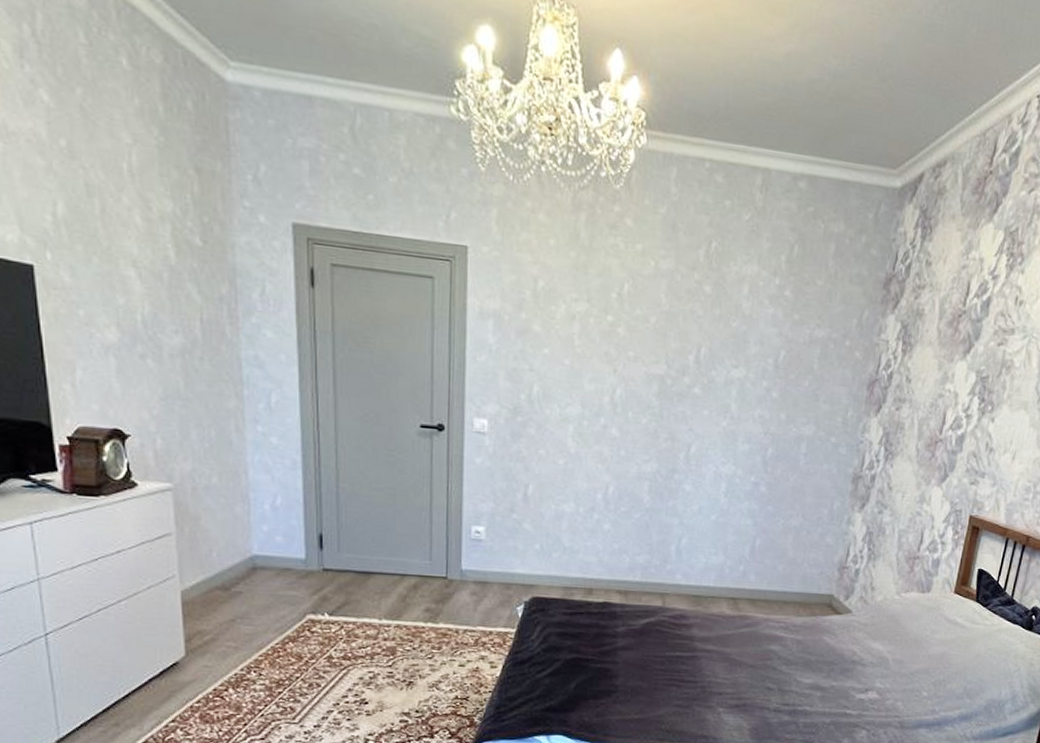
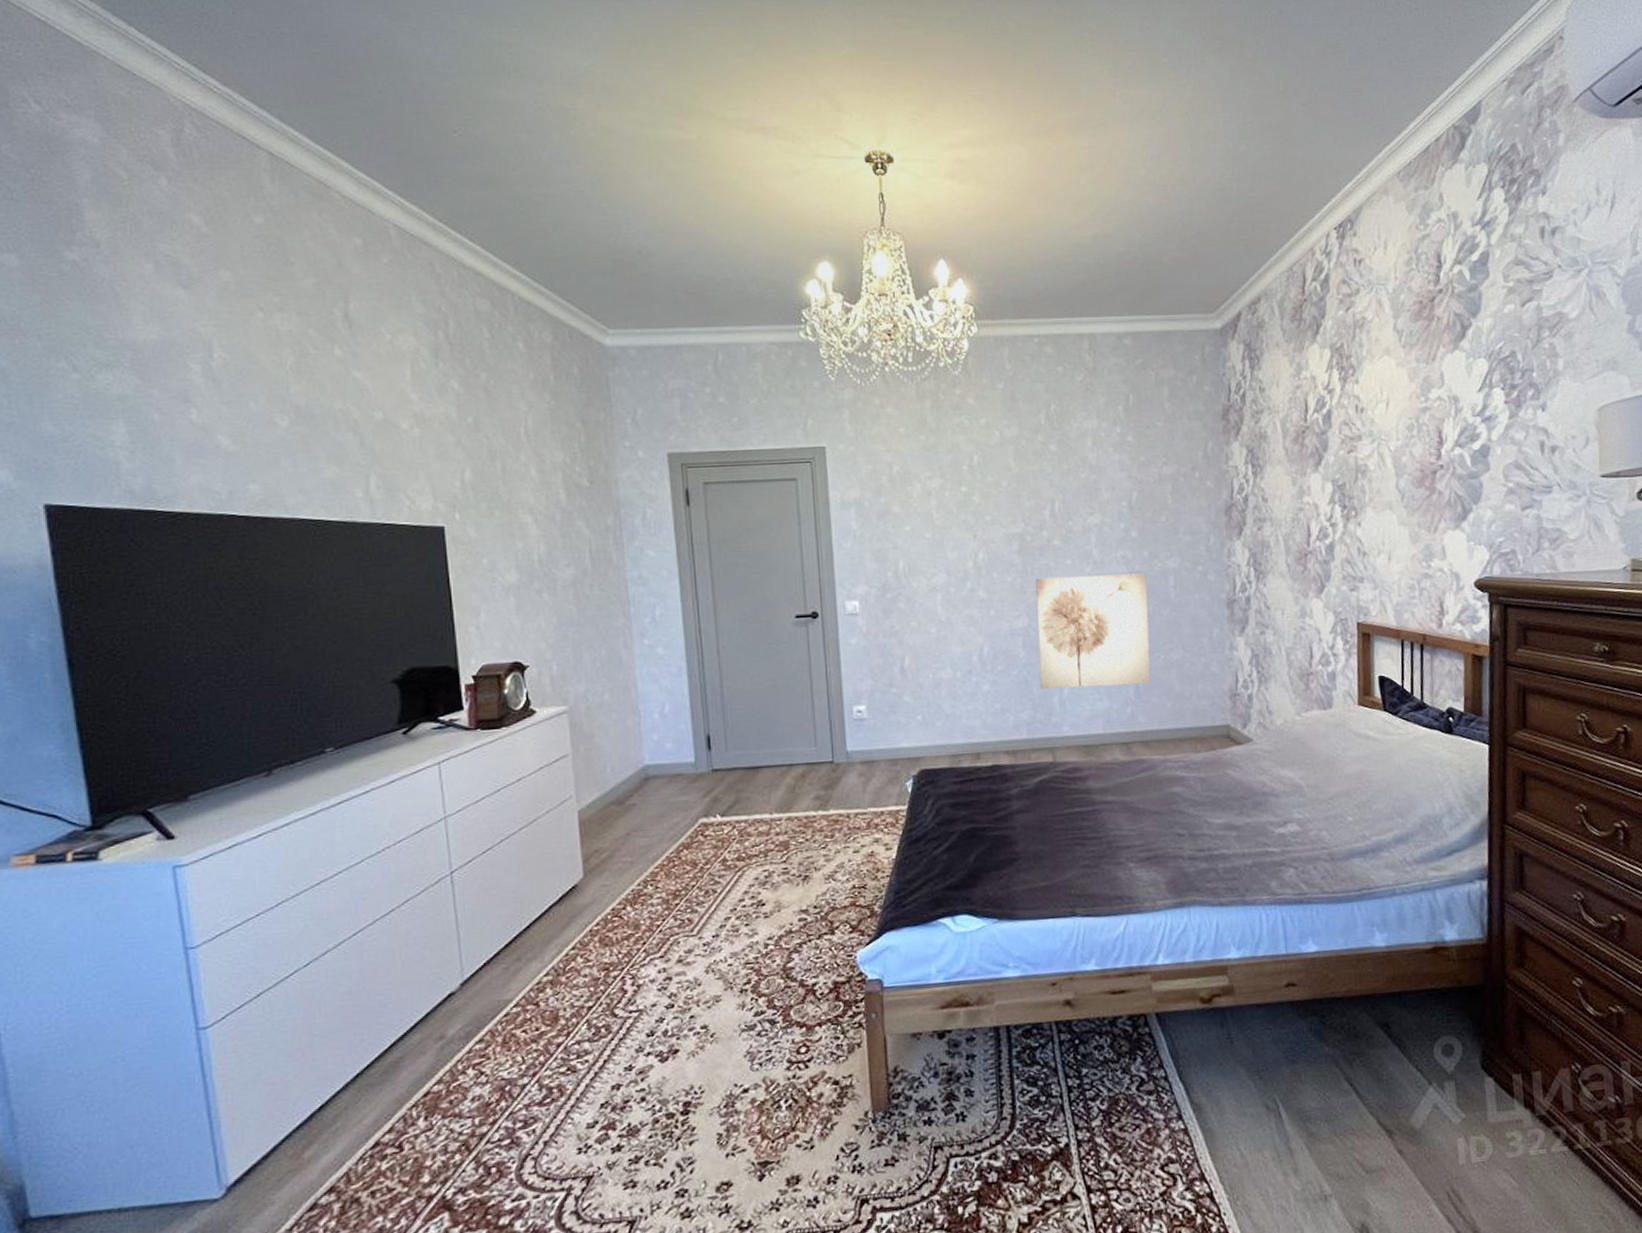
wall art: none [660,424,780,545] -> present [1035,573,1151,689]

